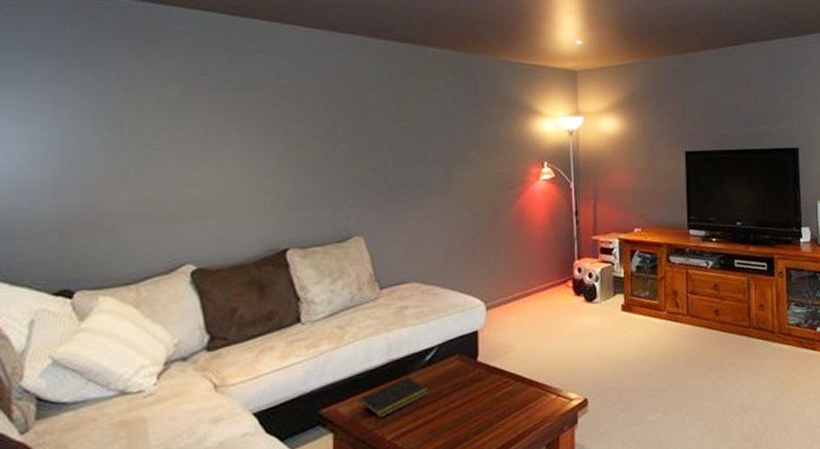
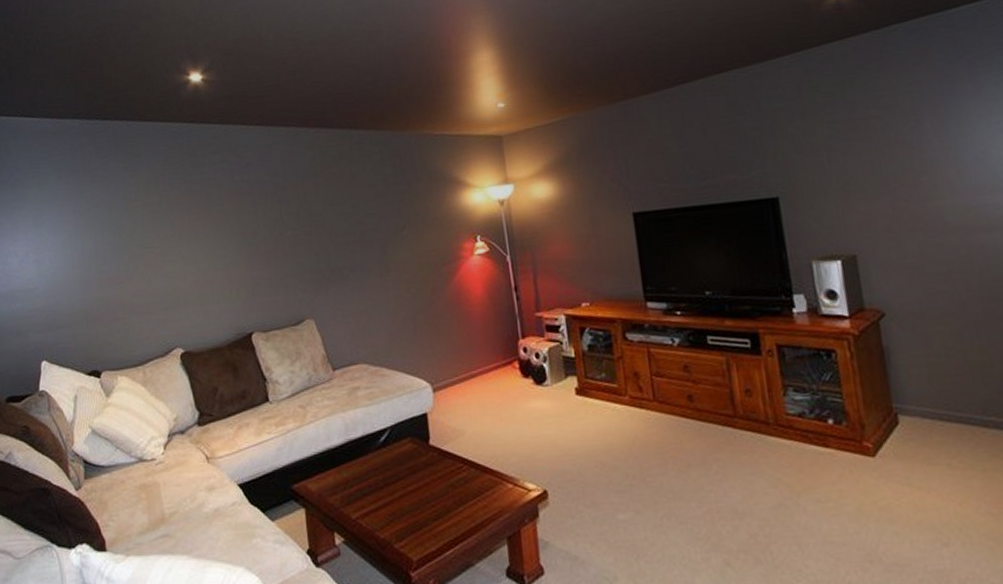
notepad: present [357,376,429,418] -> none [323,457,387,497]

